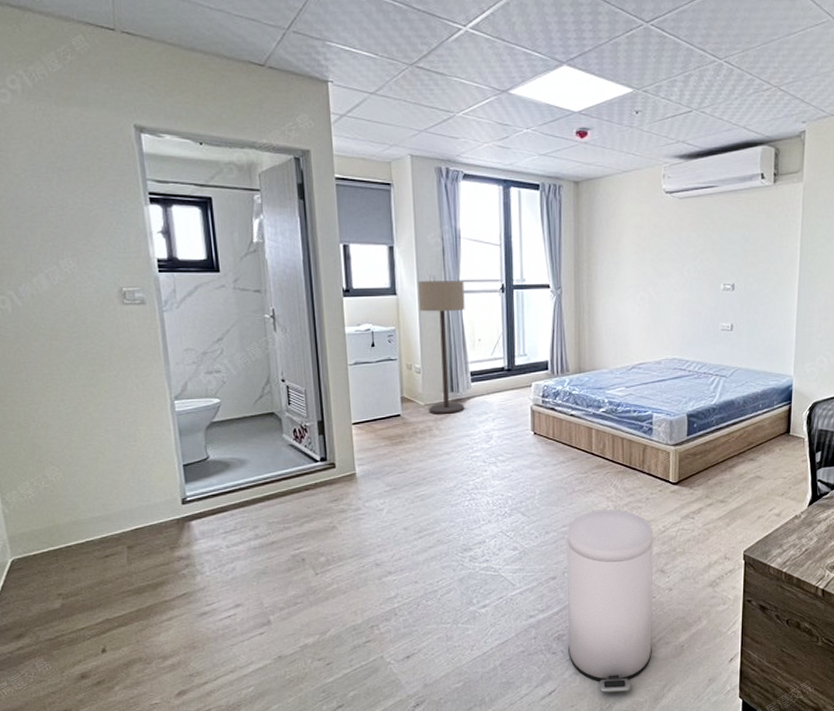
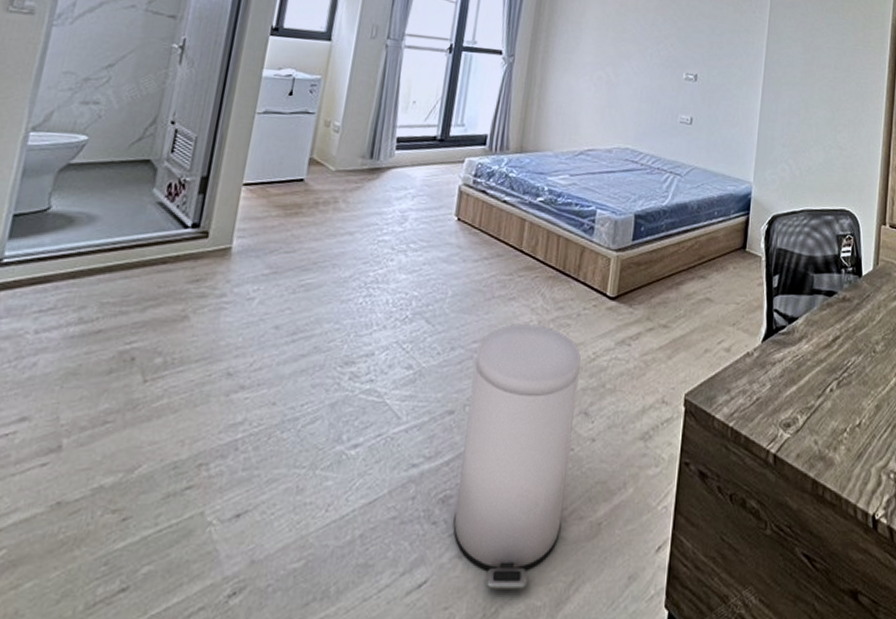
floor lamp: present [418,280,465,414] -> none [339,29,410,185]

